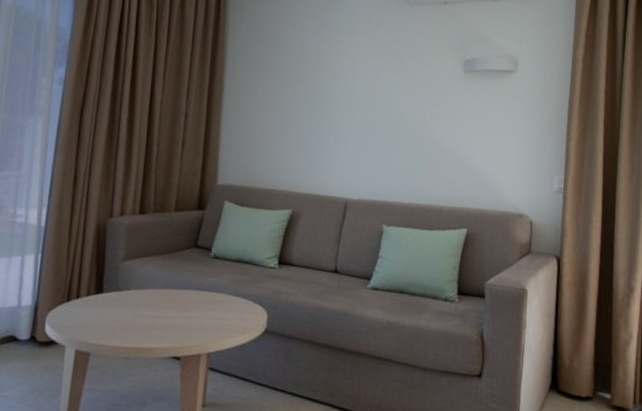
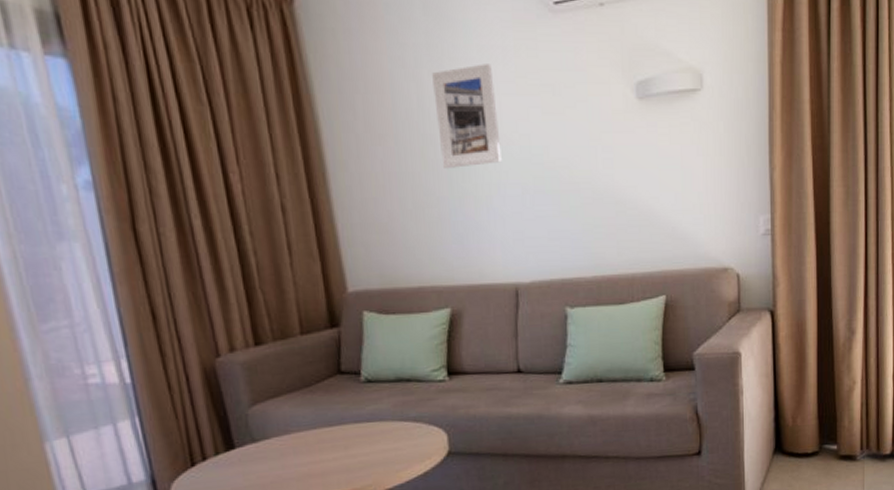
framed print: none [308,33,357,105] -> present [432,64,502,168]

